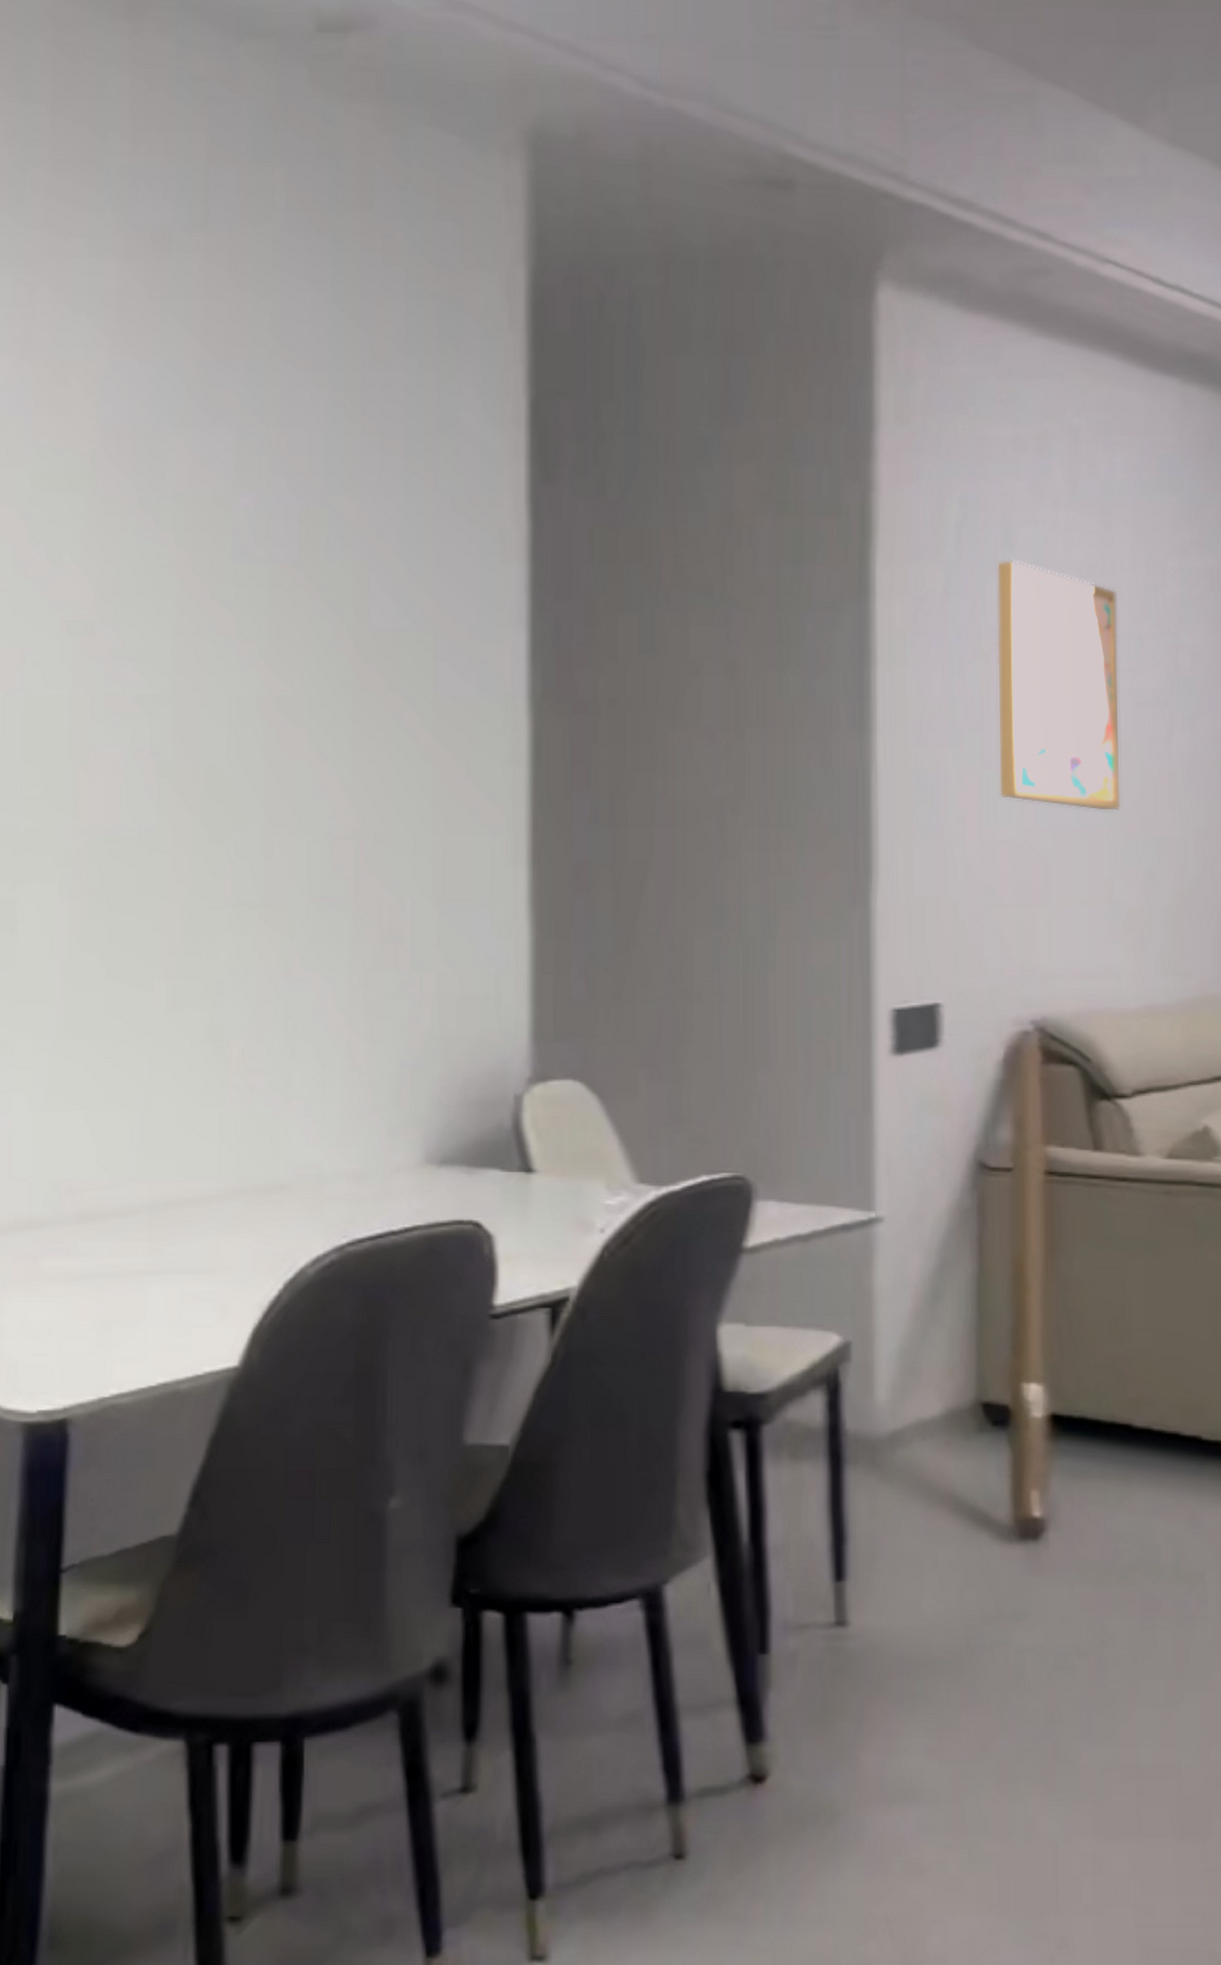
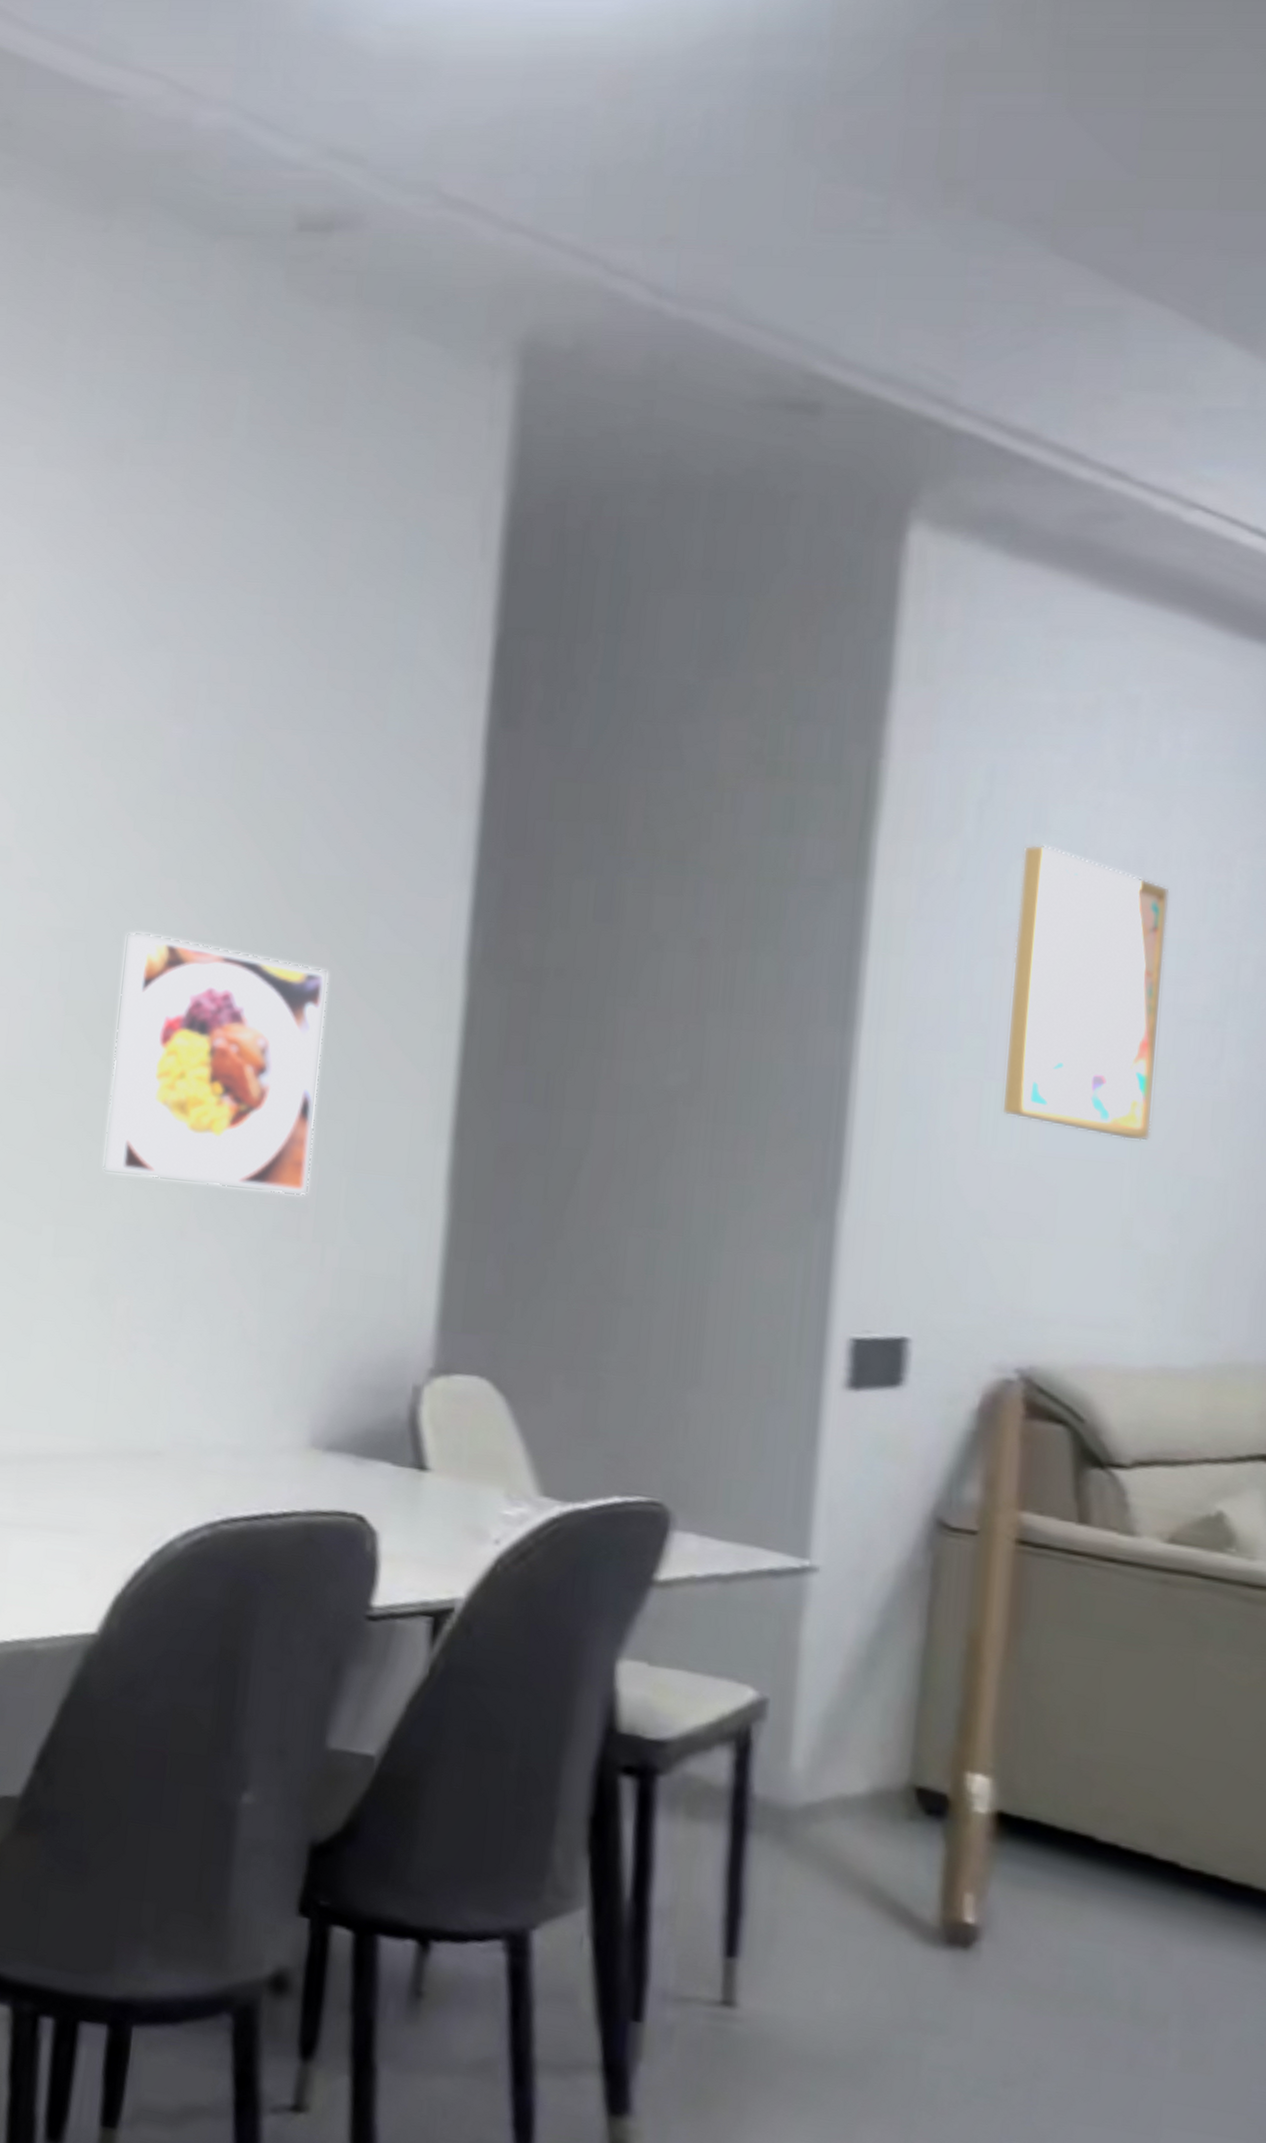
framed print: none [207,693,405,929] -> present [103,931,329,1197]

